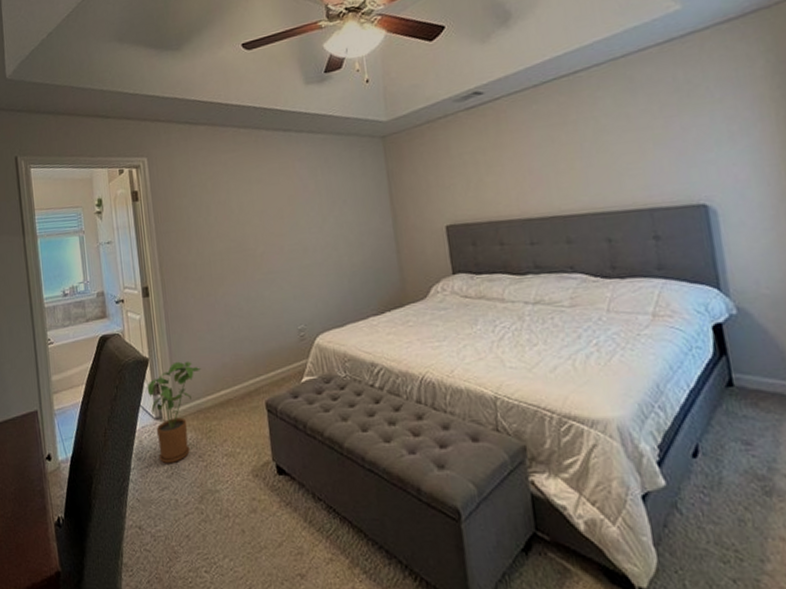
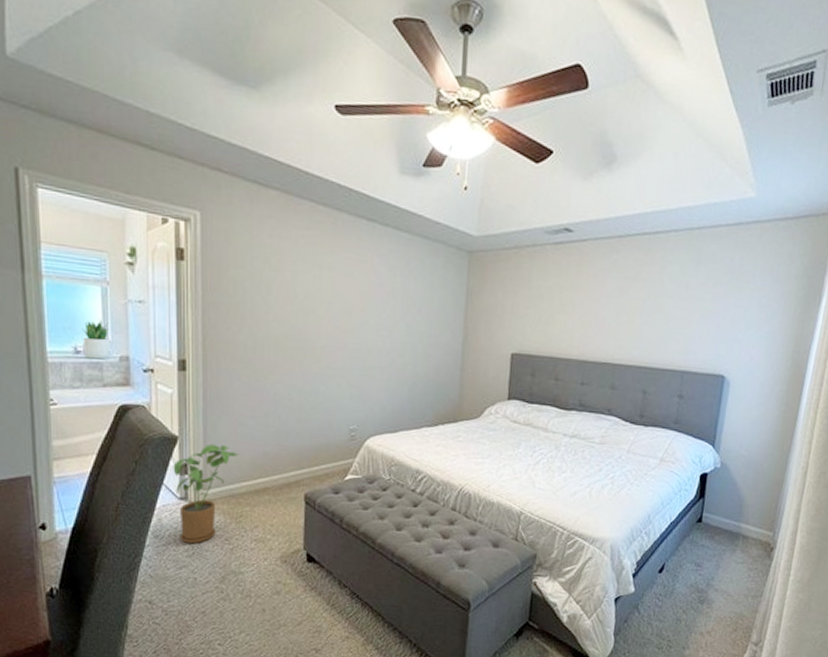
planter: none [68,263,90,299] -> present [82,319,111,360]

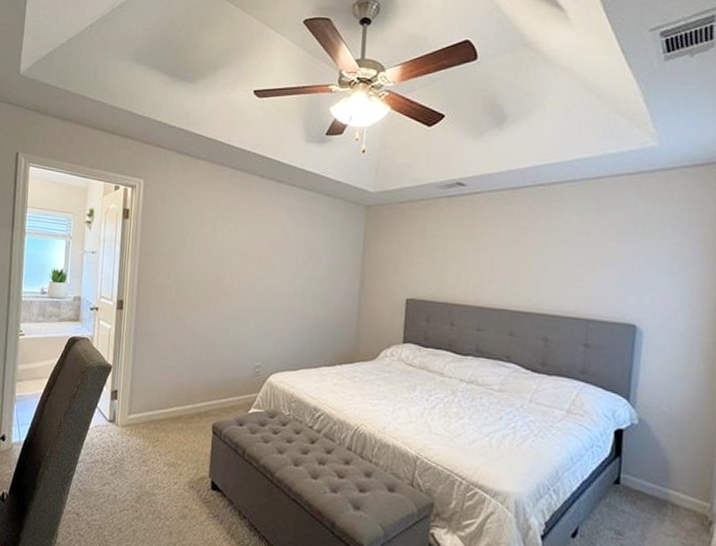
house plant: present [173,443,239,544] -> none [105,373,160,464]

